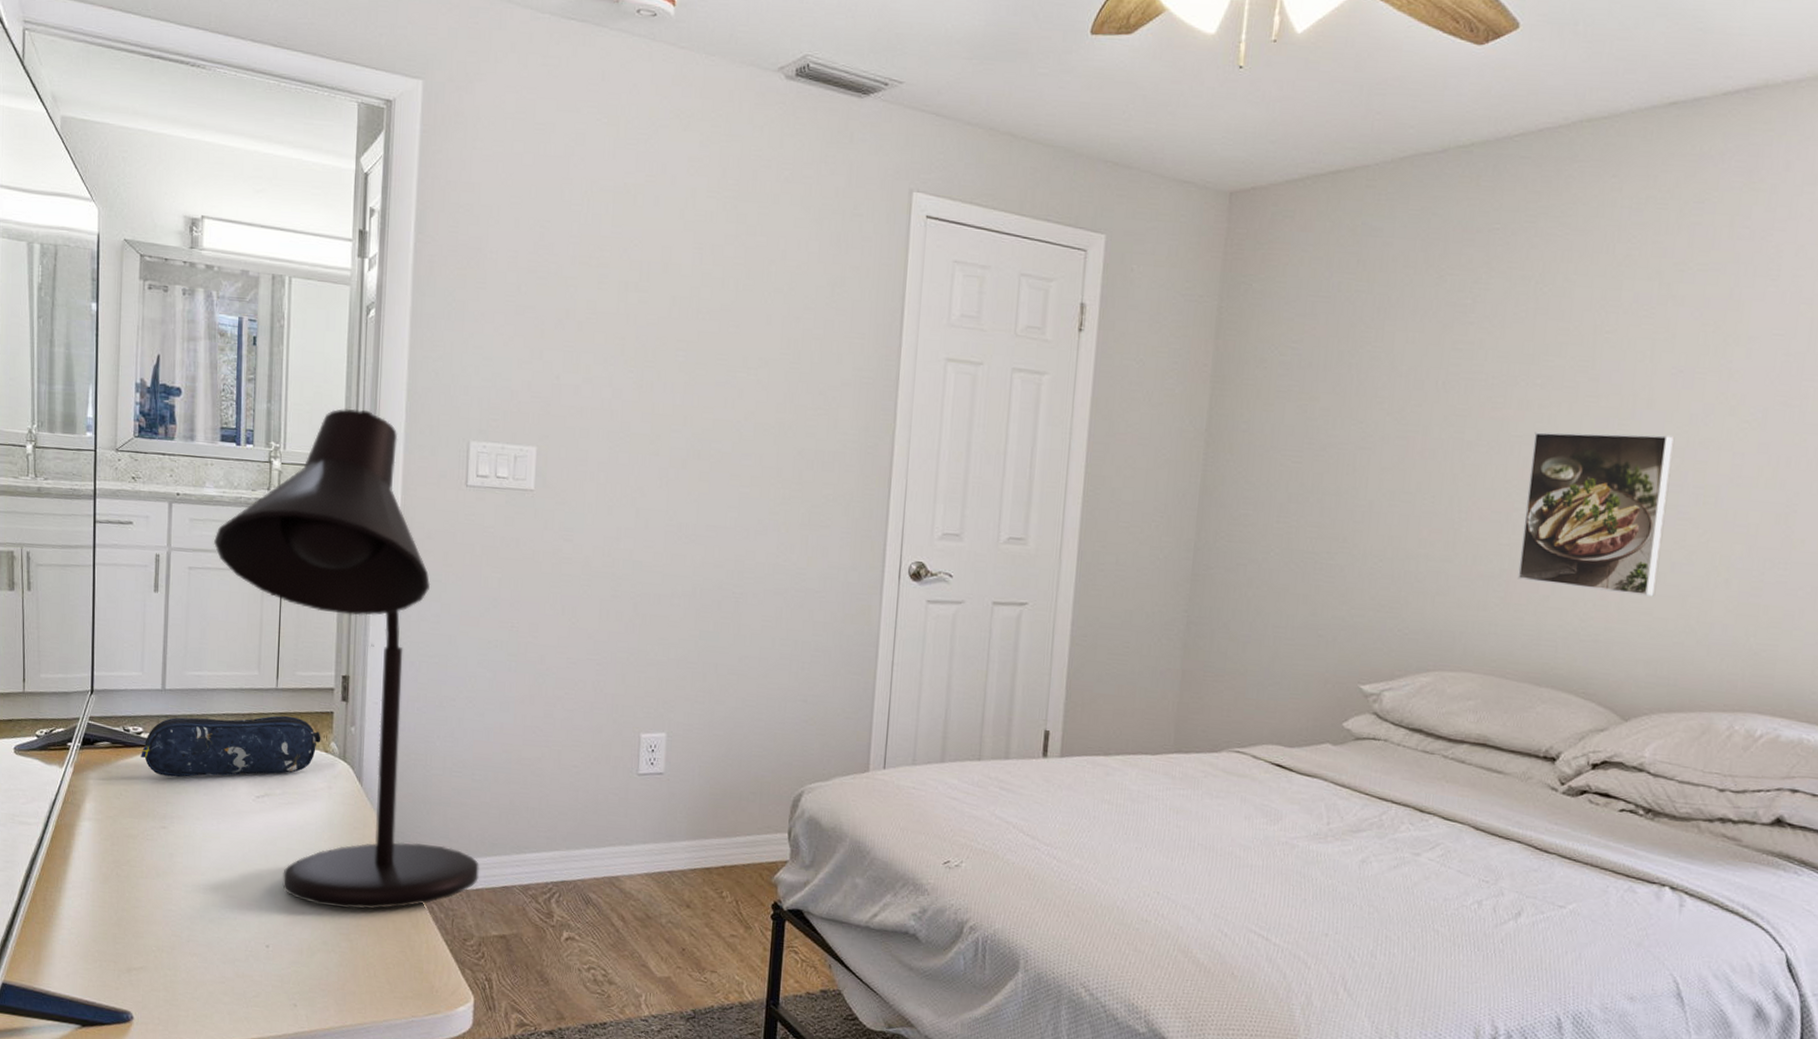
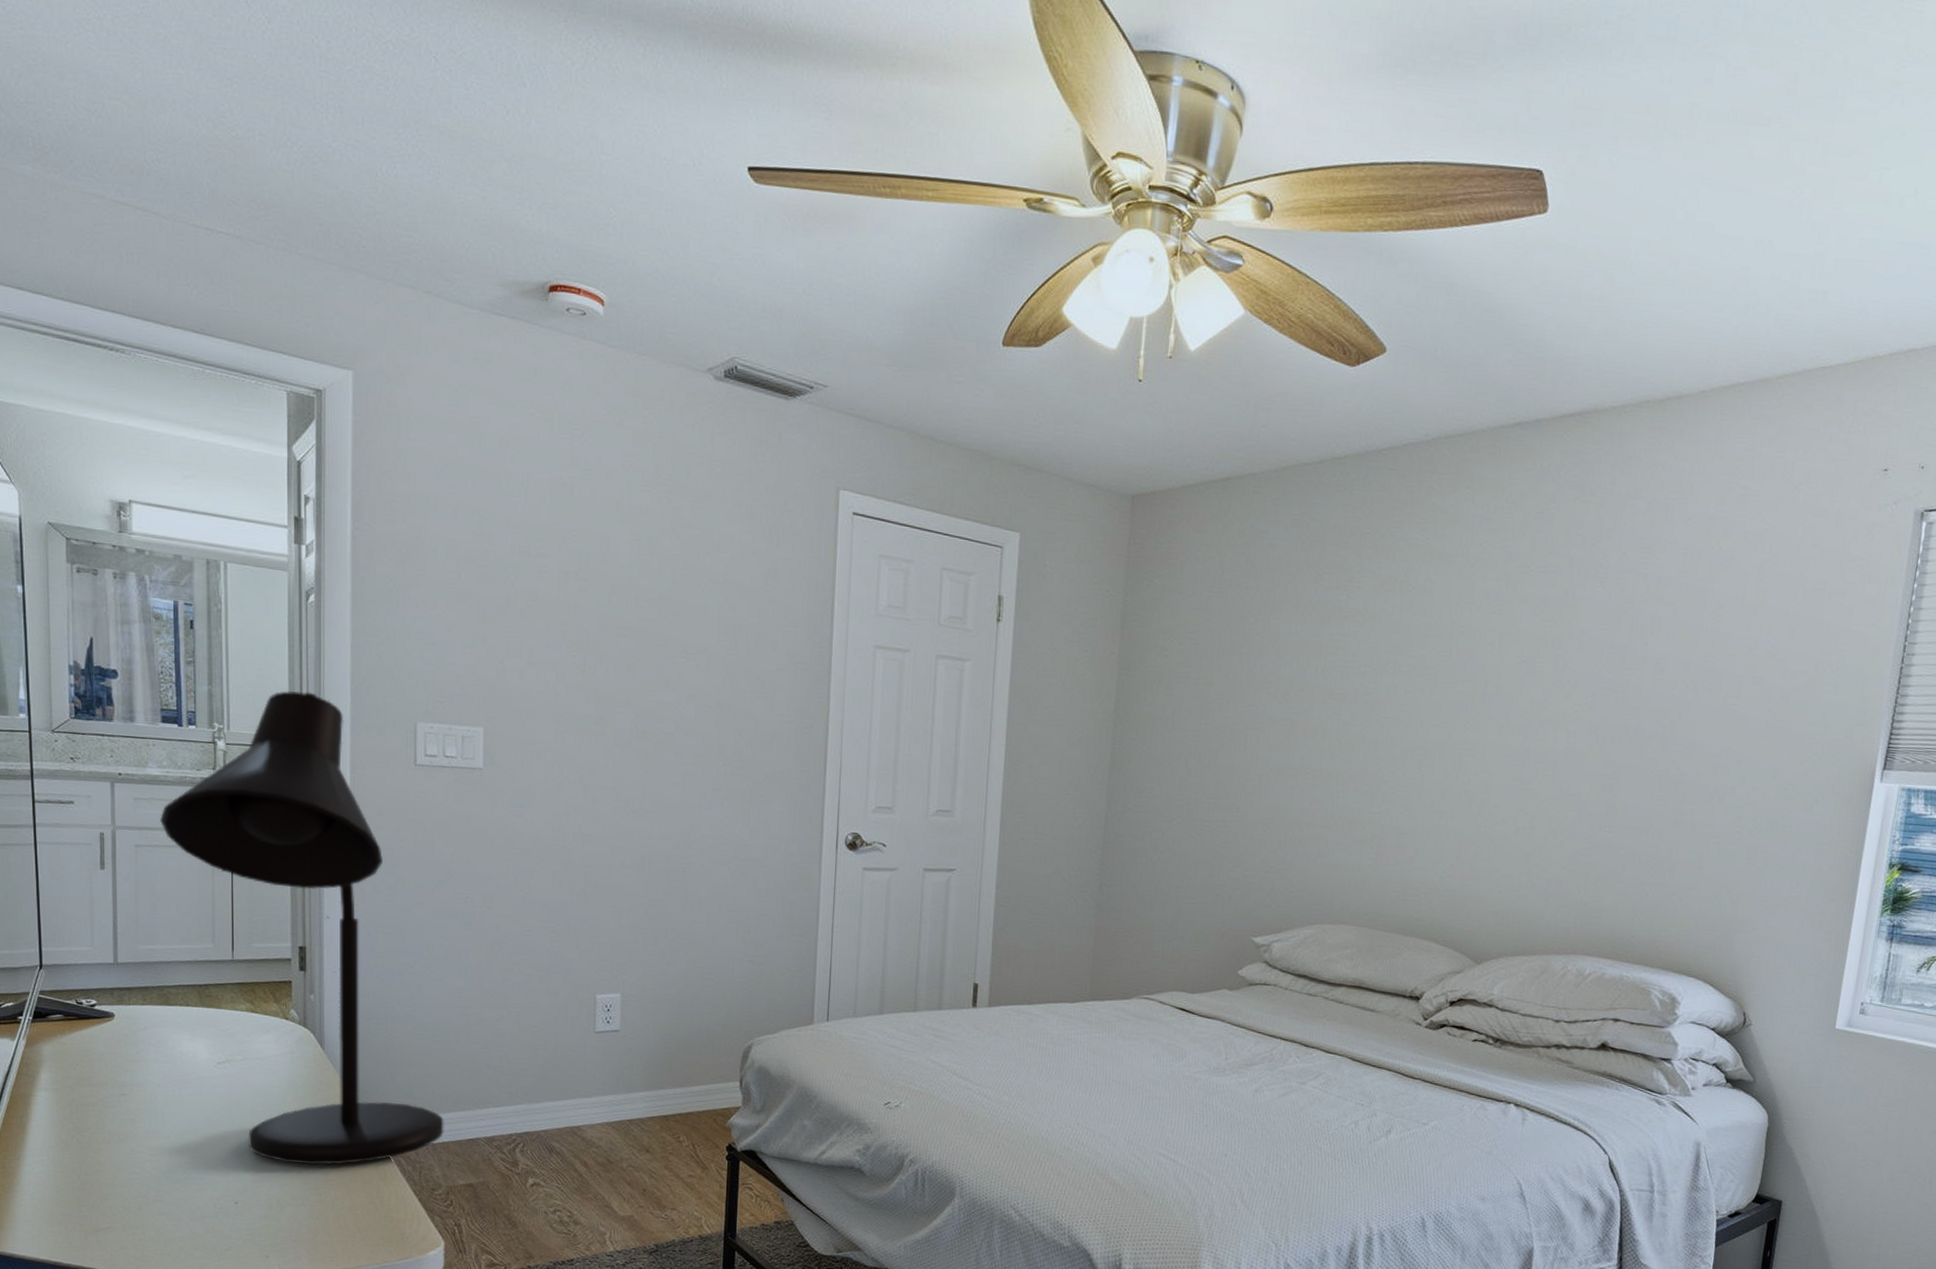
pencil case: present [141,715,321,778] -> none [96,985,281,1047]
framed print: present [1517,431,1675,597] -> none [1387,713,1519,857]

